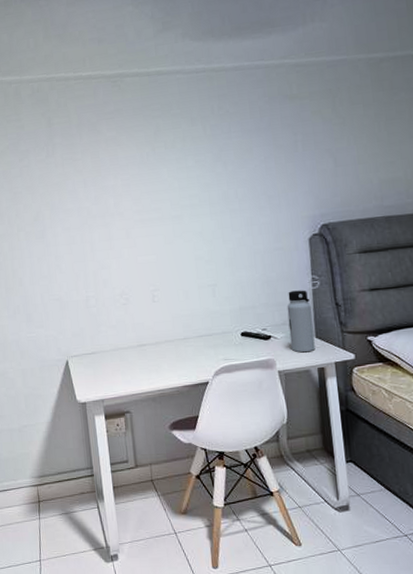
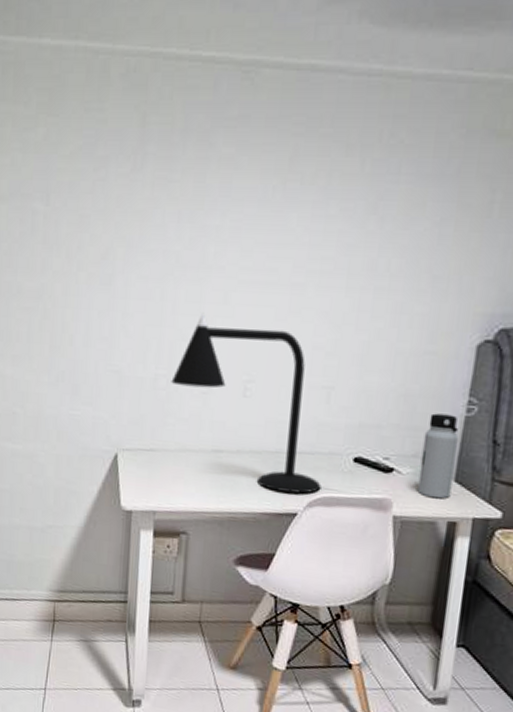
desk lamp: none [99,246,222,368] -> present [171,312,321,494]

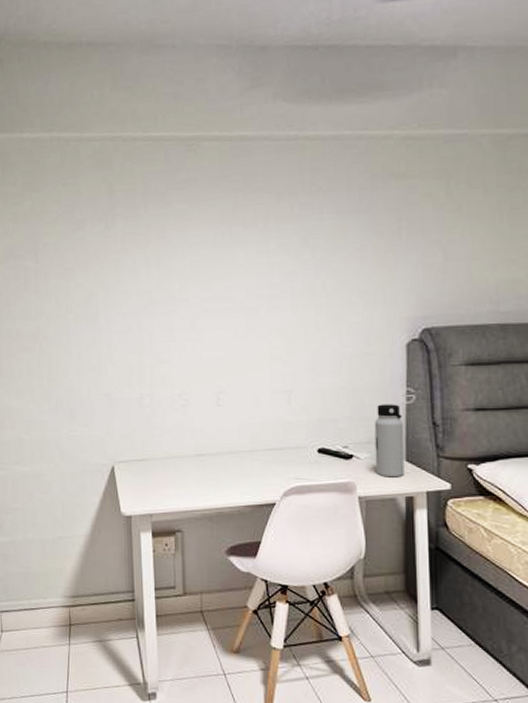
desk lamp: present [171,312,321,494] -> none [154,338,293,485]

